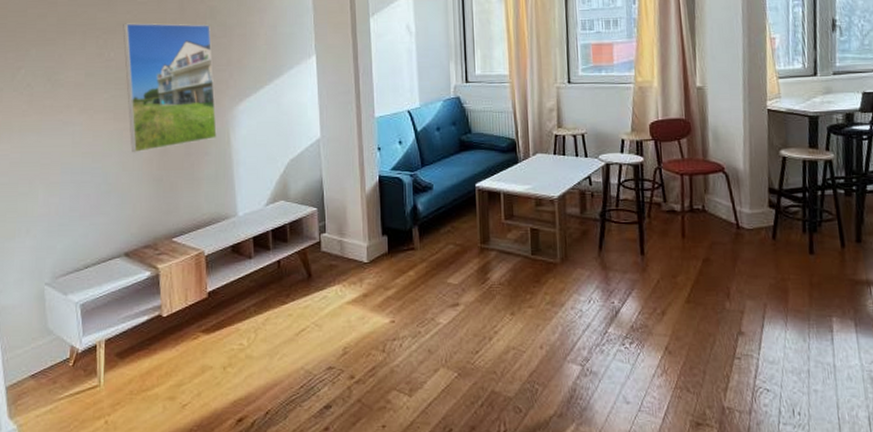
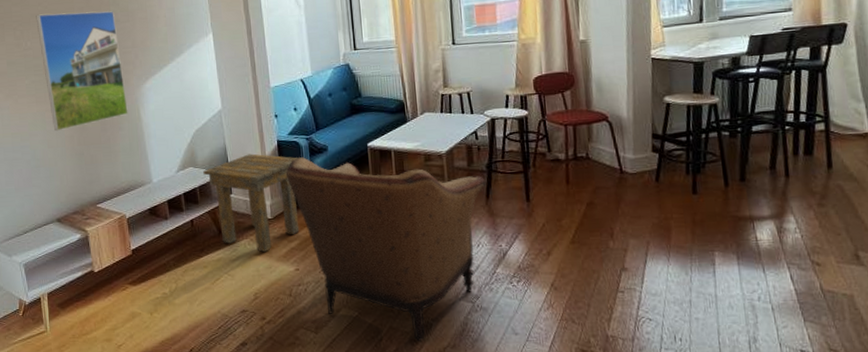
side table: none [295,189,401,300] -> present [203,153,300,252]
armchair: none [387,195,599,410] -> present [286,157,486,342]

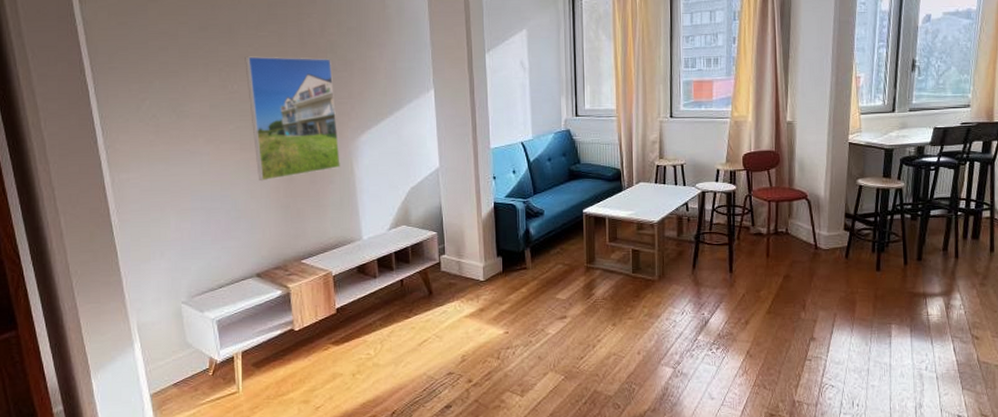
side table: present [203,153,300,252] -> none [416,214,515,314]
armchair: present [286,157,486,342] -> none [502,220,693,406]

